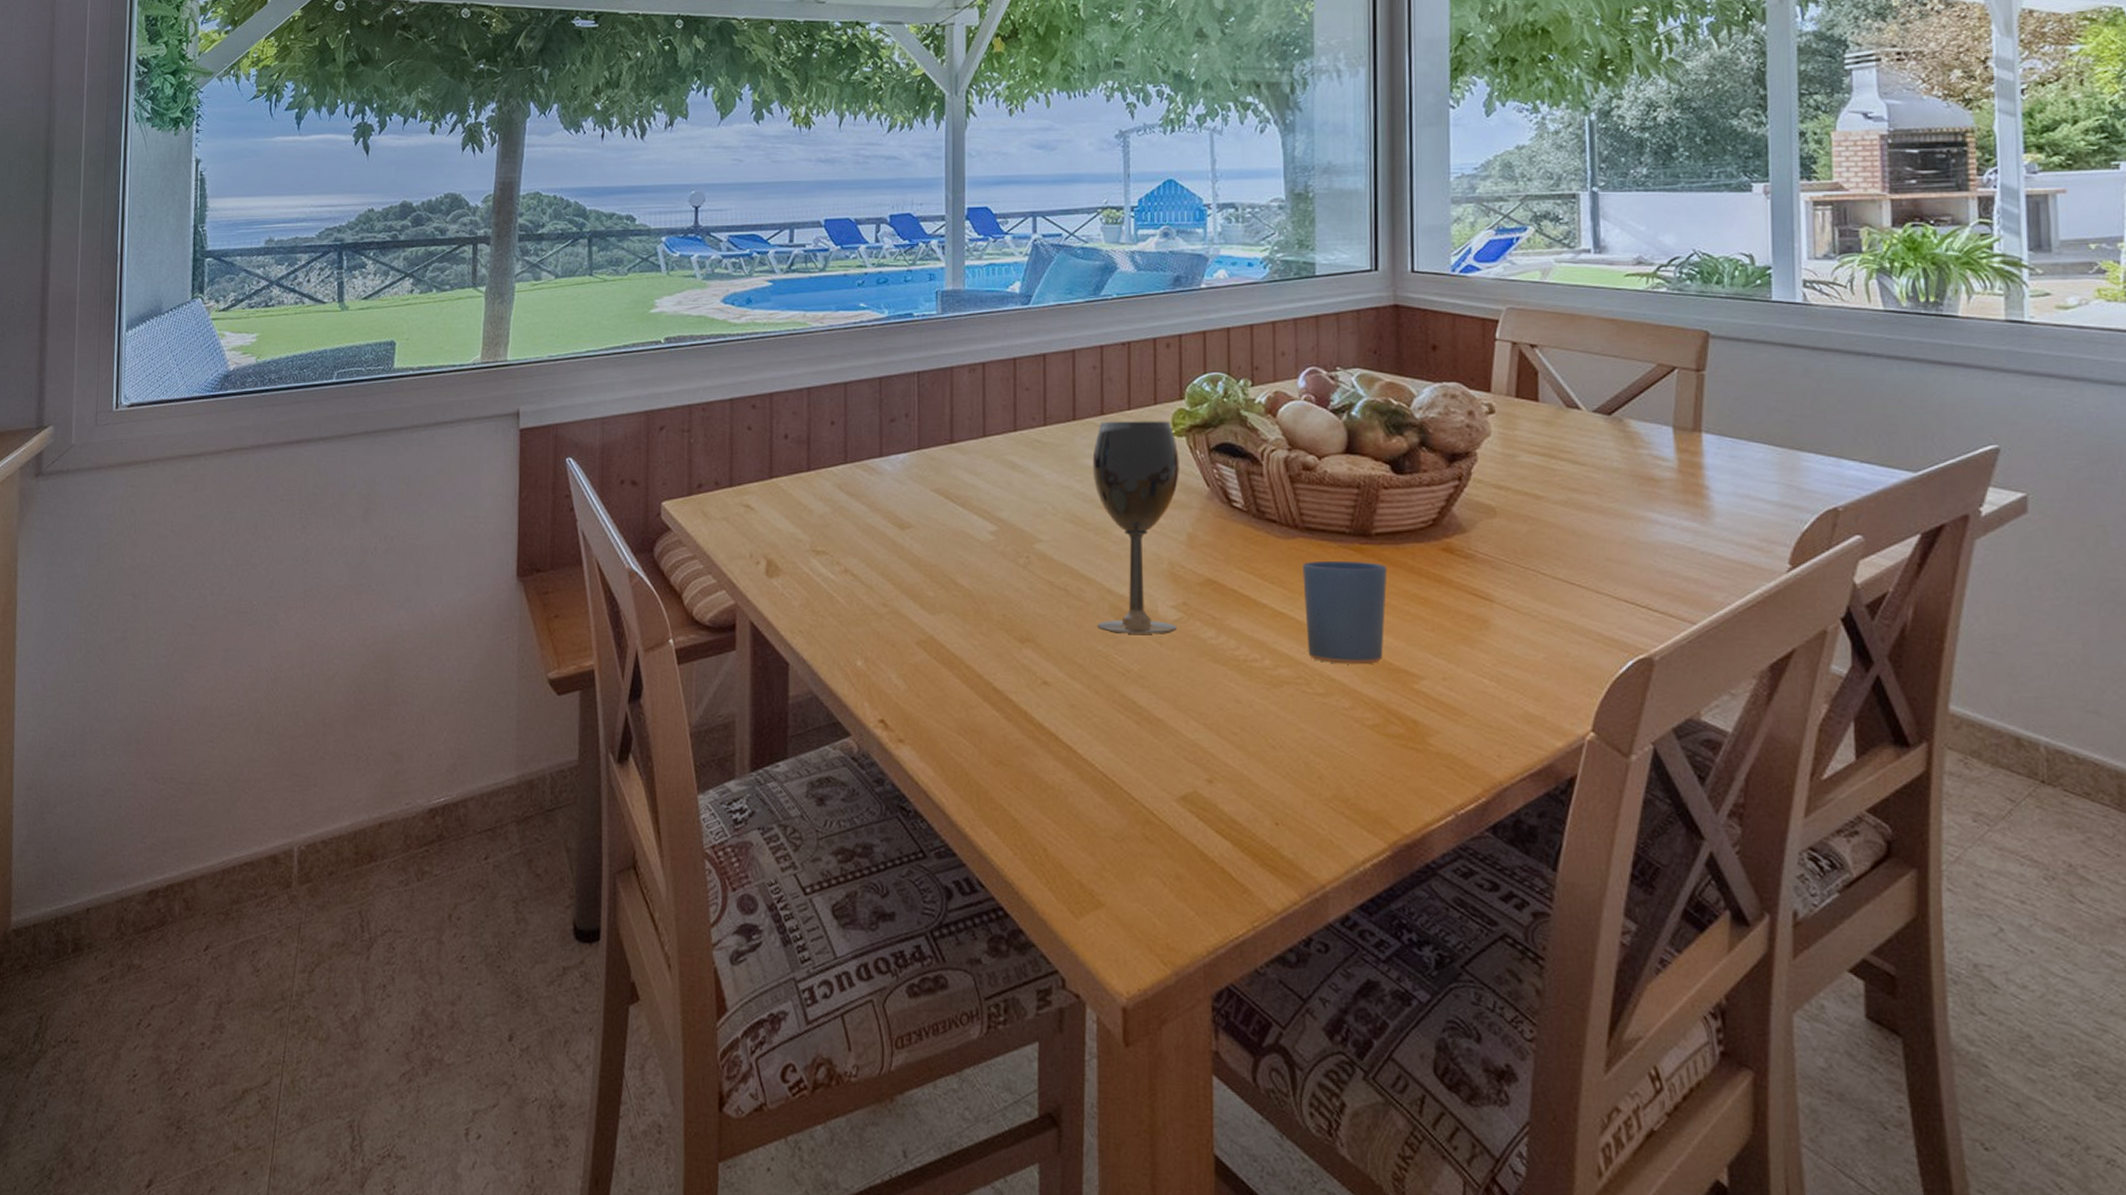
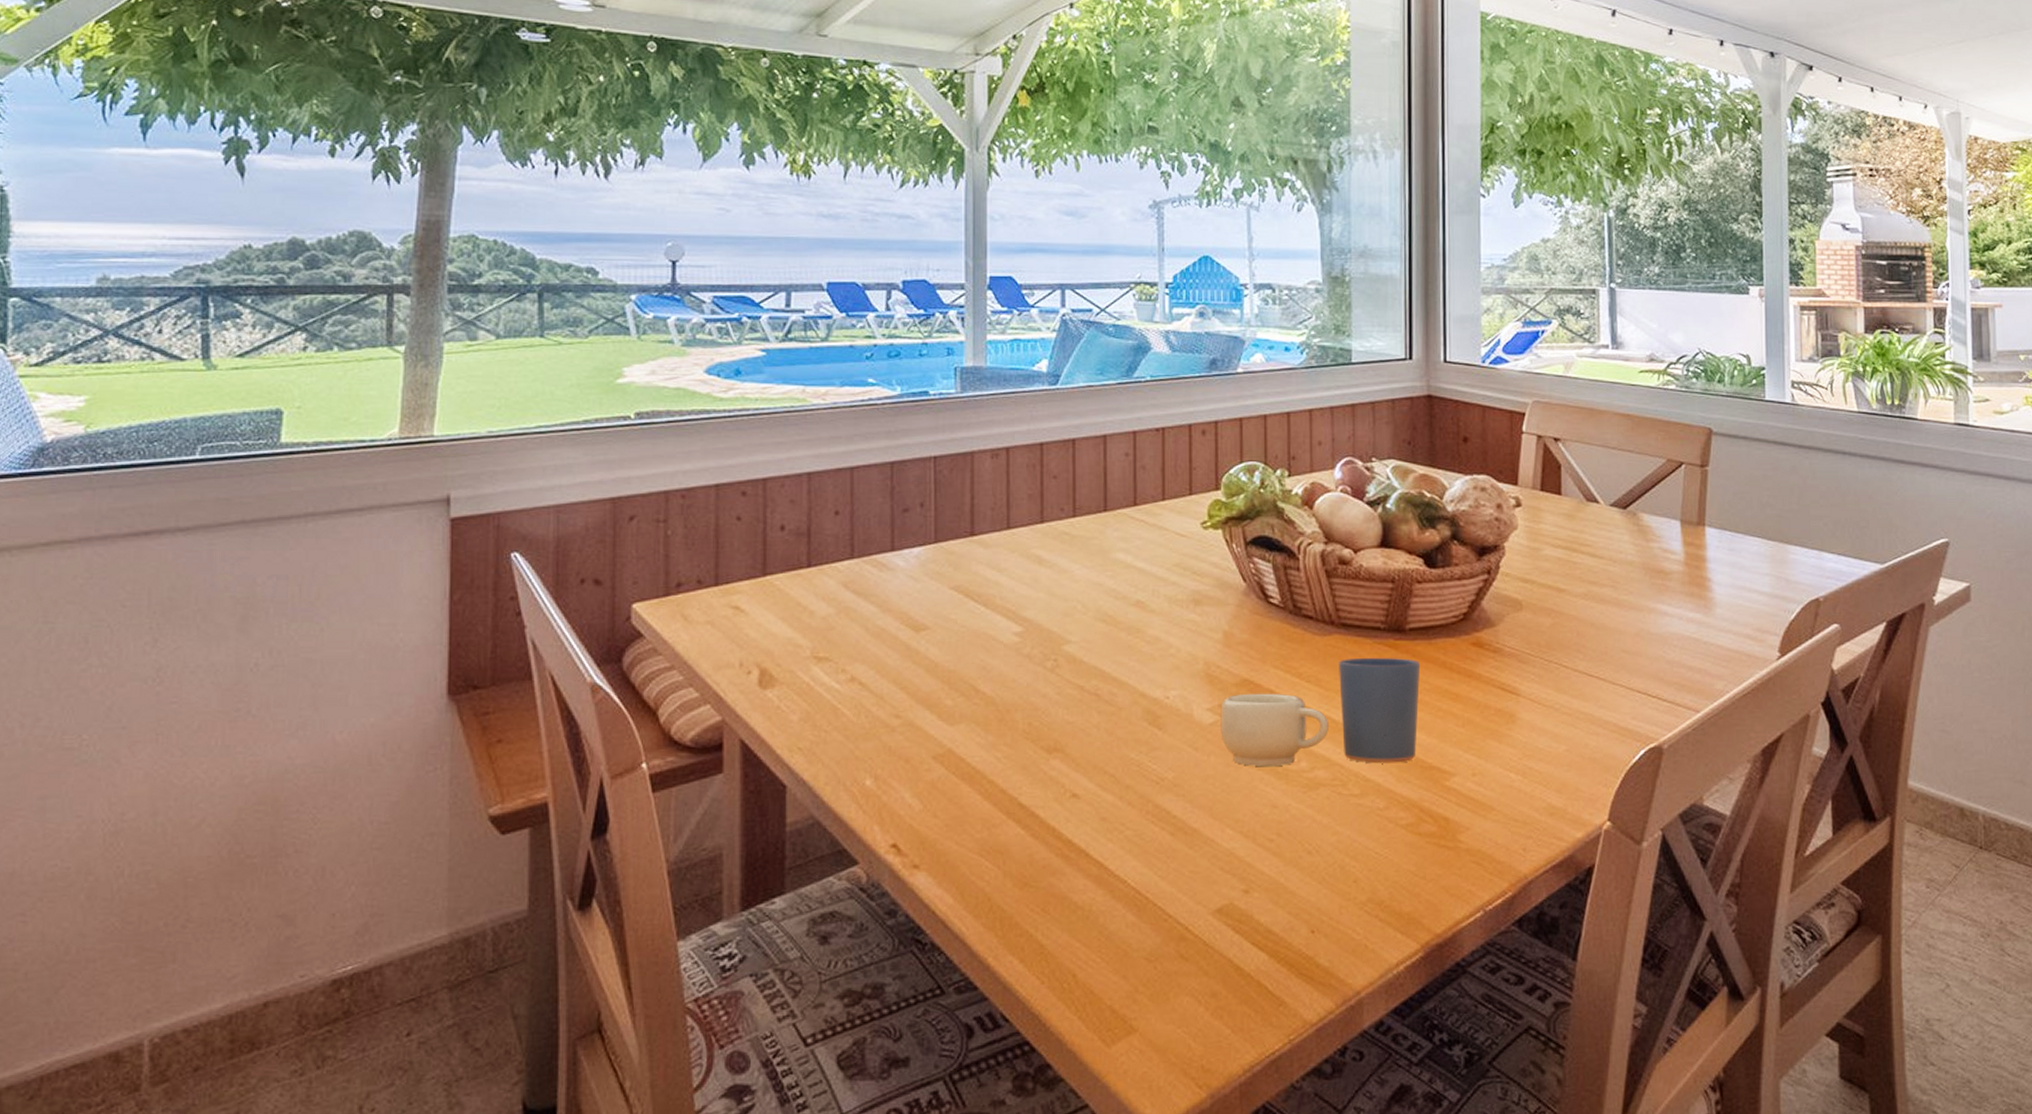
wine glass: present [1092,421,1179,634] -> none [1125,512,1215,740]
cup: none [1184,592,1293,663] -> present [1220,693,1329,766]

